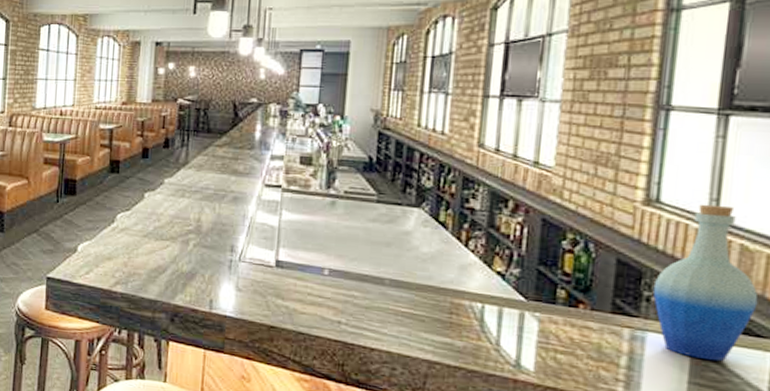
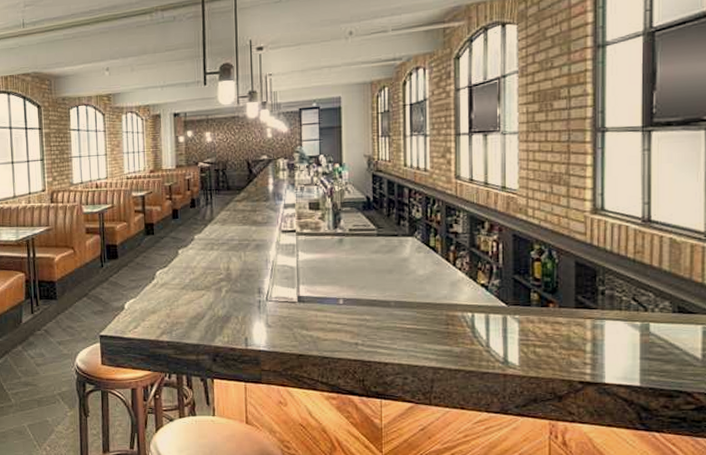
bottle: present [652,204,759,362] -> none [606,207,687,338]

